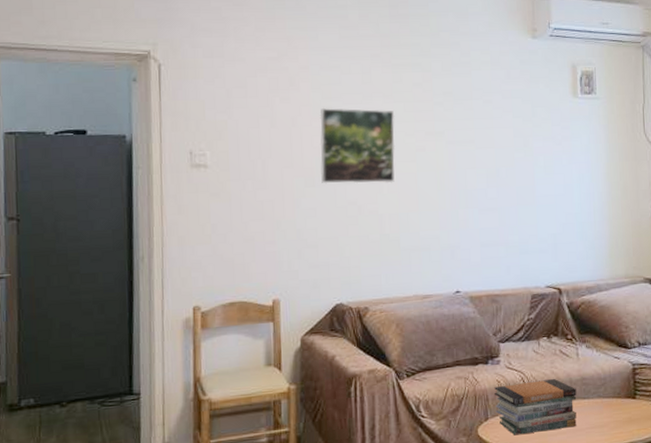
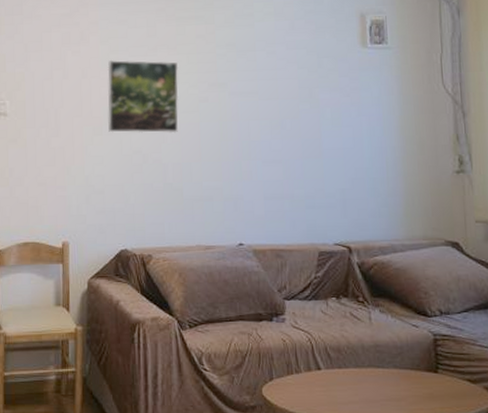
book stack: present [493,379,577,436] -> none [278,343,370,400]

